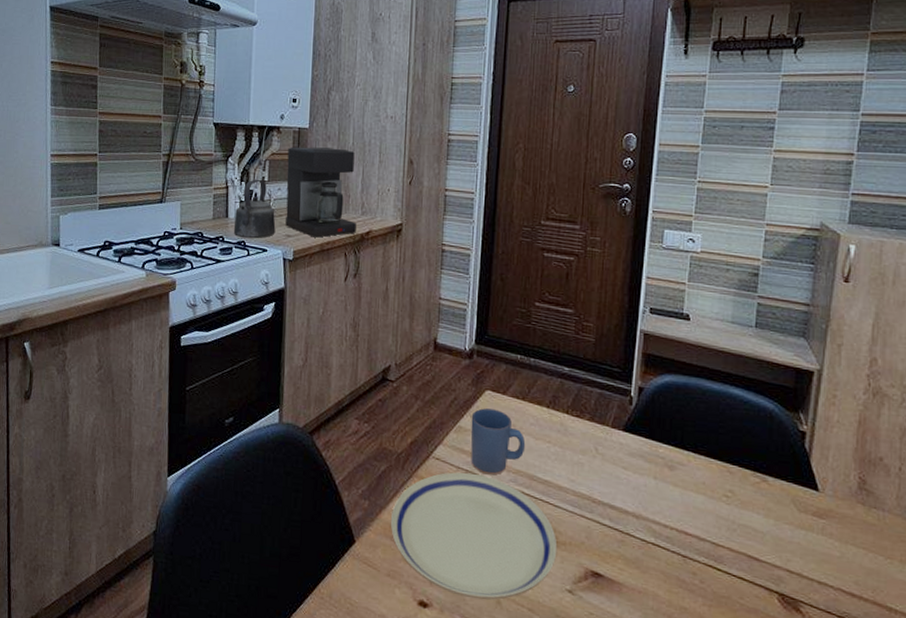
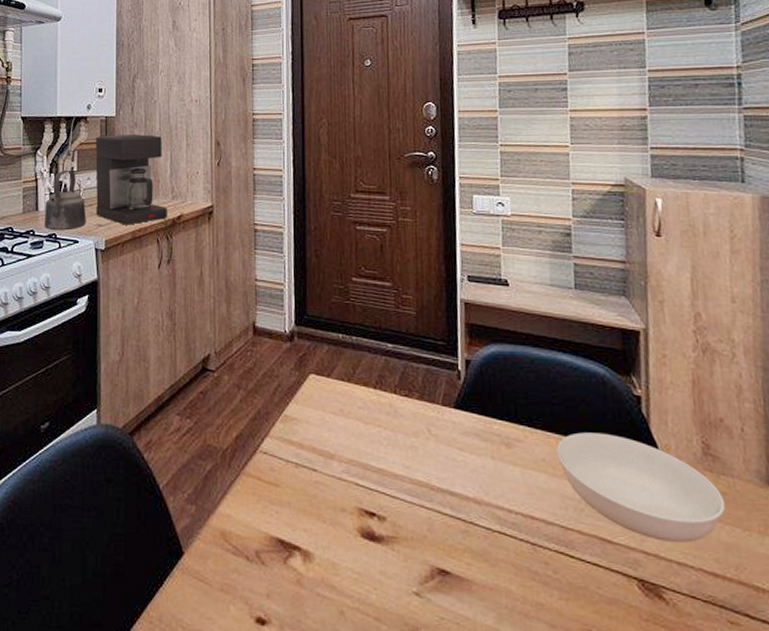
plate: present [390,472,558,600] -> none [220,466,399,611]
mug: present [470,408,526,475] -> none [297,394,356,467]
bowl: none [717,460,872,565] -> present [556,432,726,543]

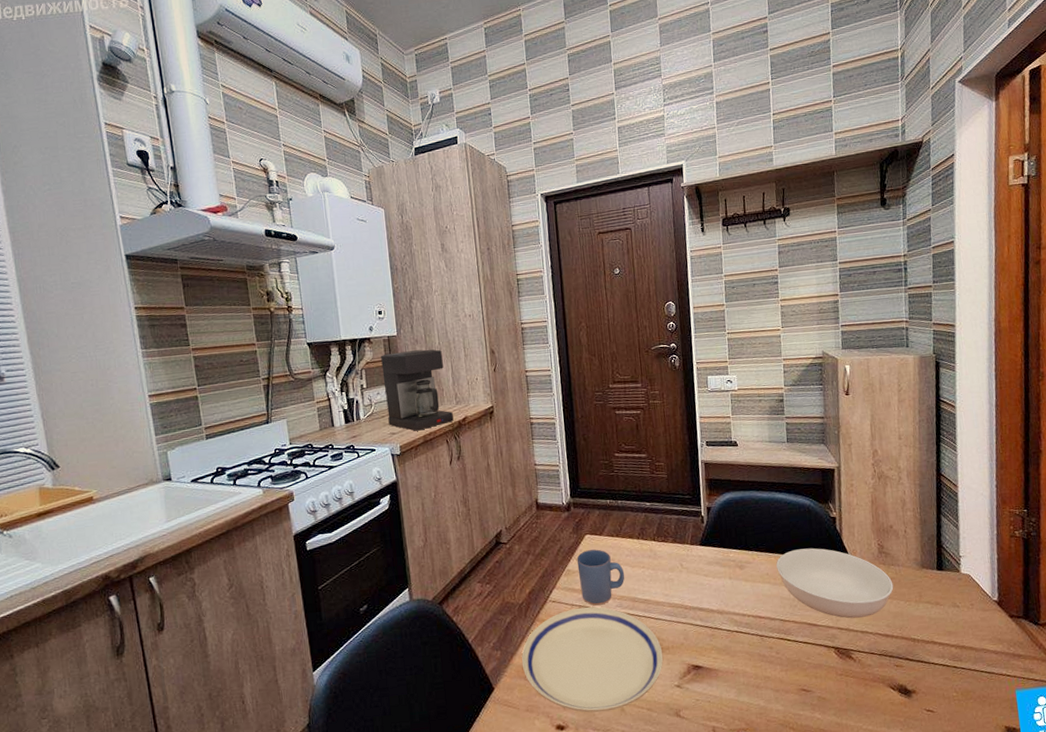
kettle: present [44,170,86,231] -> none [340,387,381,443]
plate: none [220,466,399,611] -> present [521,607,663,713]
mug: none [297,394,356,467] -> present [576,549,625,605]

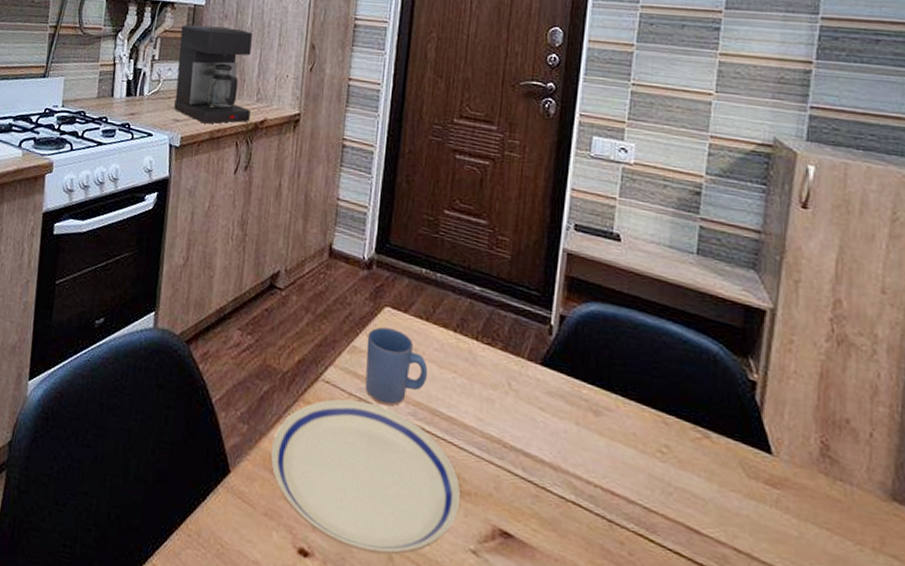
bowl: present [776,548,894,619] -> none [650,410,838,547]

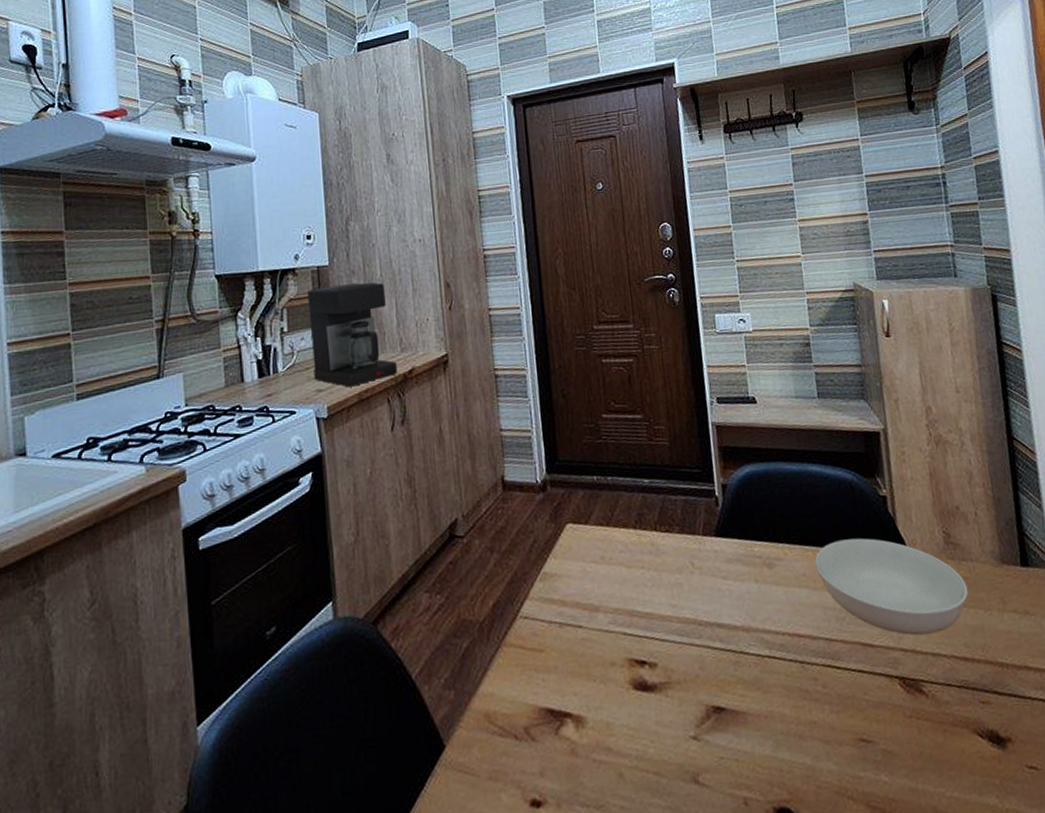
plate: present [271,399,461,555] -> none [482,624,673,780]
mug: present [365,327,428,406] -> none [555,543,619,622]
bowl: none [650,410,838,547] -> present [814,538,969,636]

